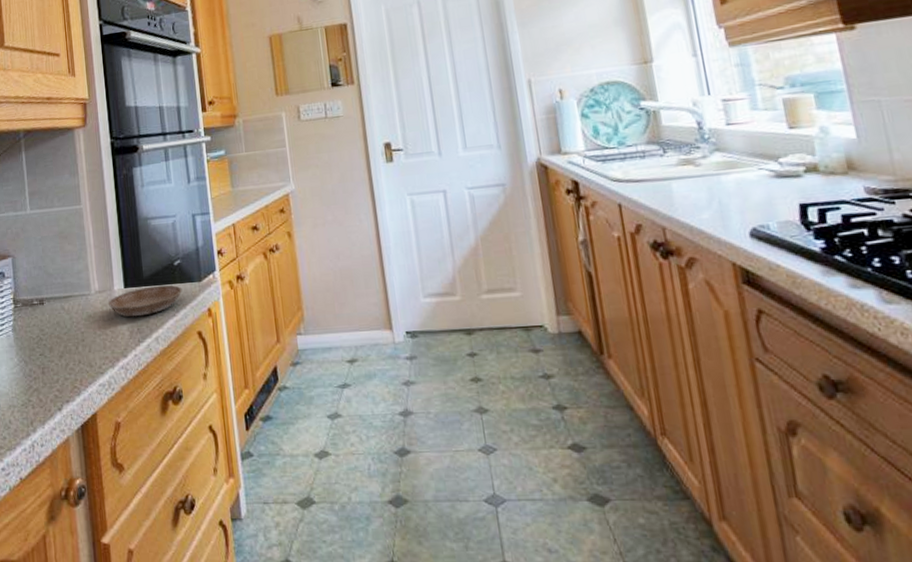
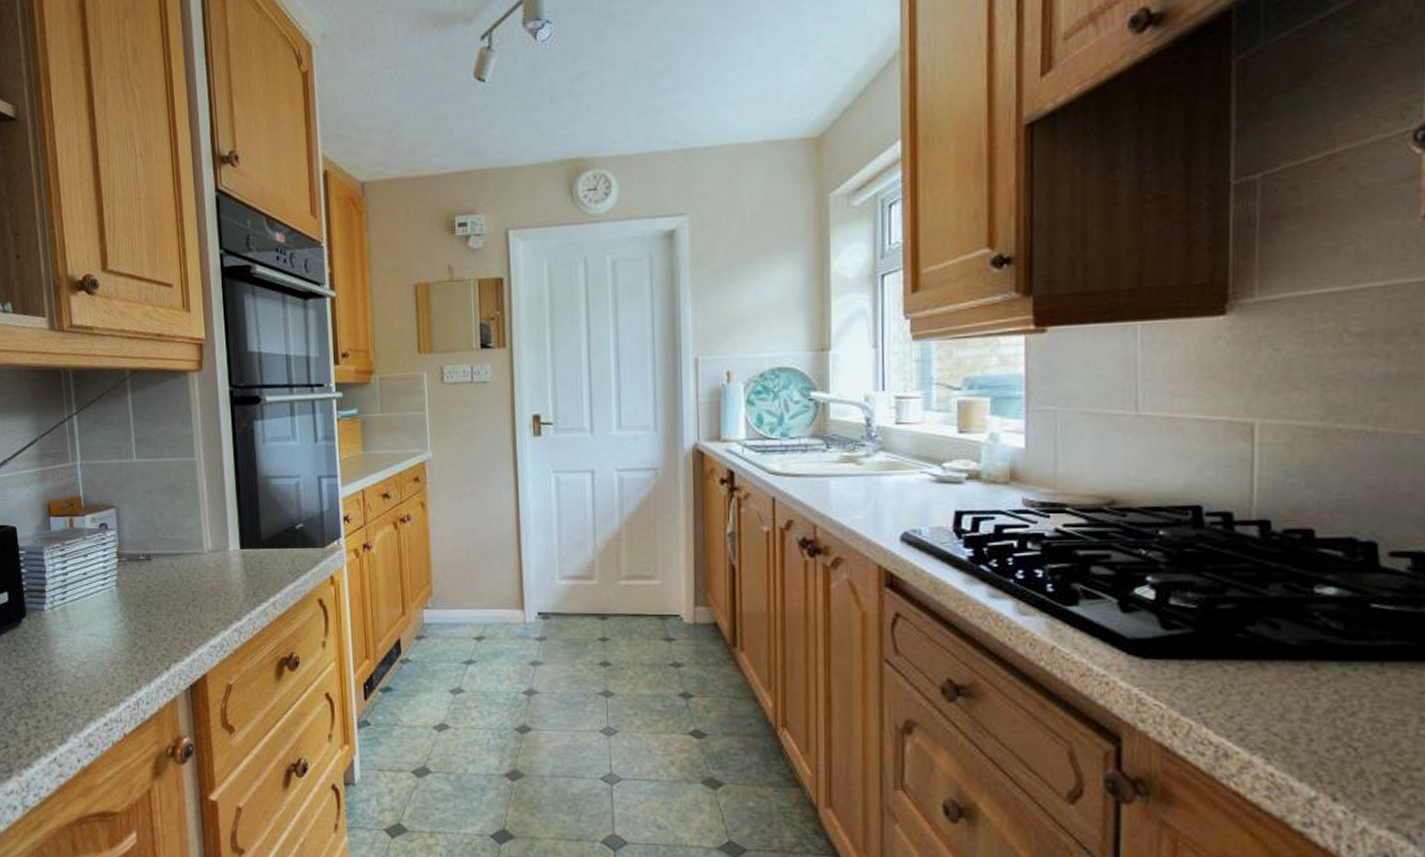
saucer: present [107,284,183,318] -> none [221,548,304,580]

